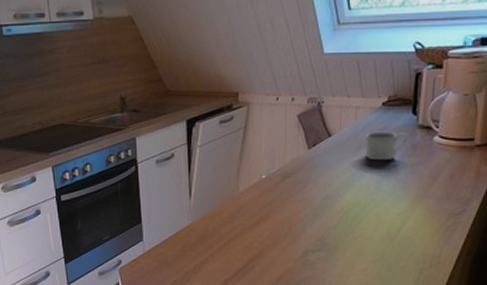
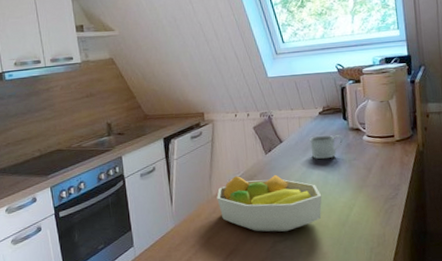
fruit bowl: none [244,172,371,242] -> present [217,174,322,232]

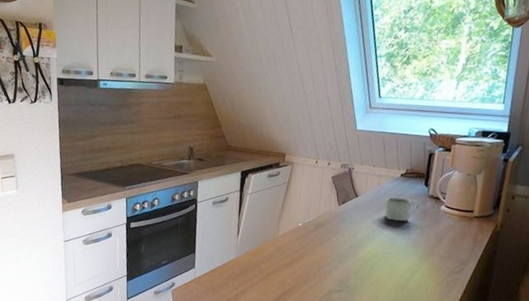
fruit bowl: present [217,174,322,232] -> none [282,221,387,284]

